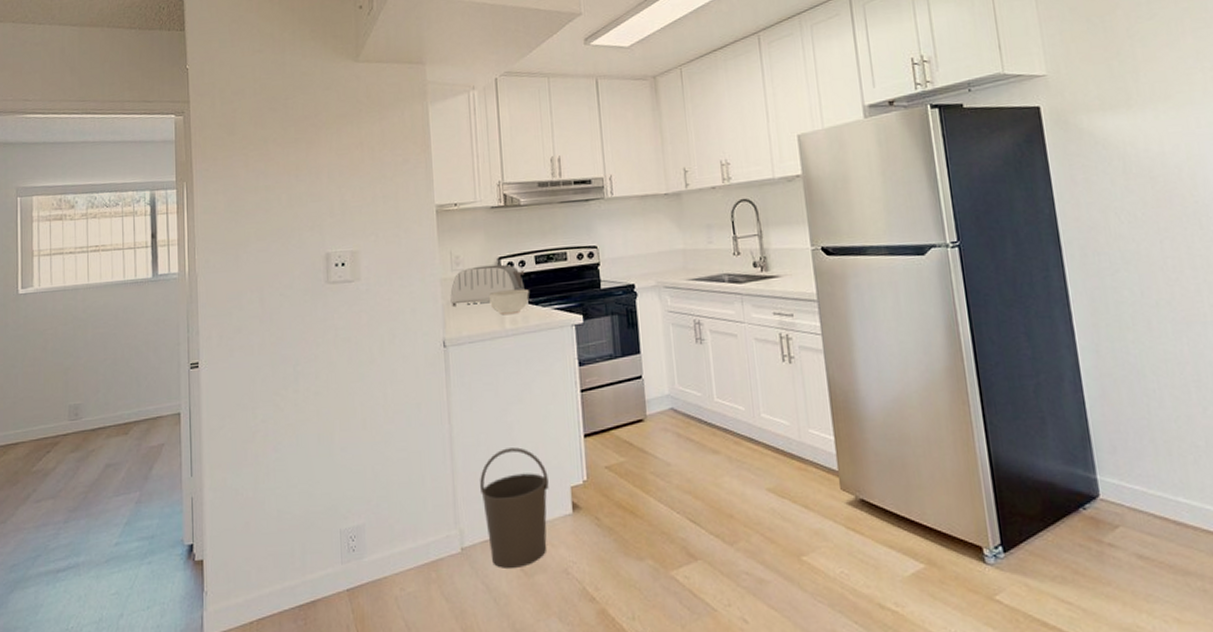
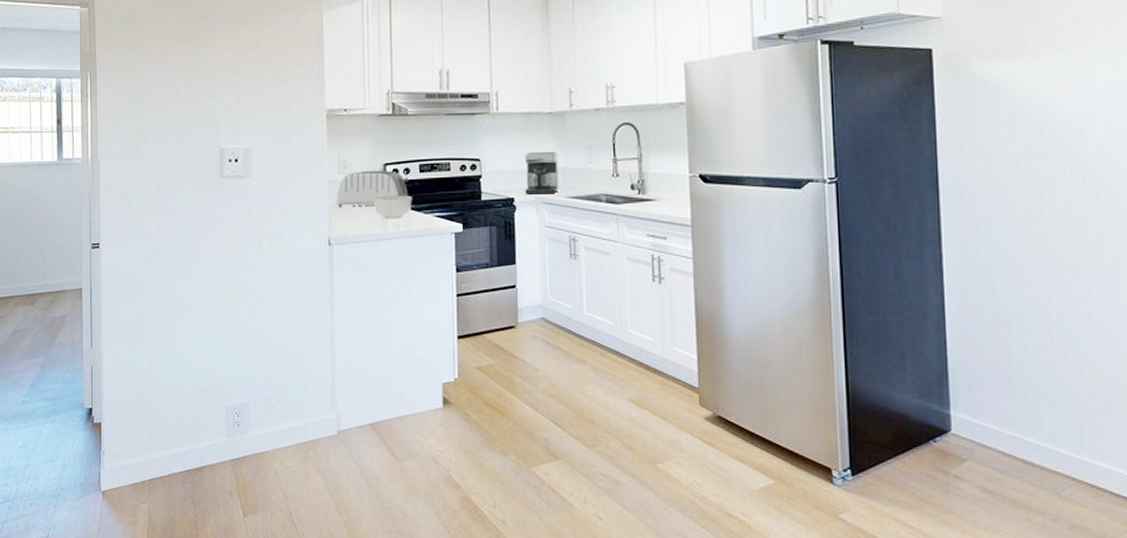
bucket: present [480,447,549,568] -> none [358,343,422,453]
coffee maker: none [643,233,680,280] -> present [525,151,559,195]

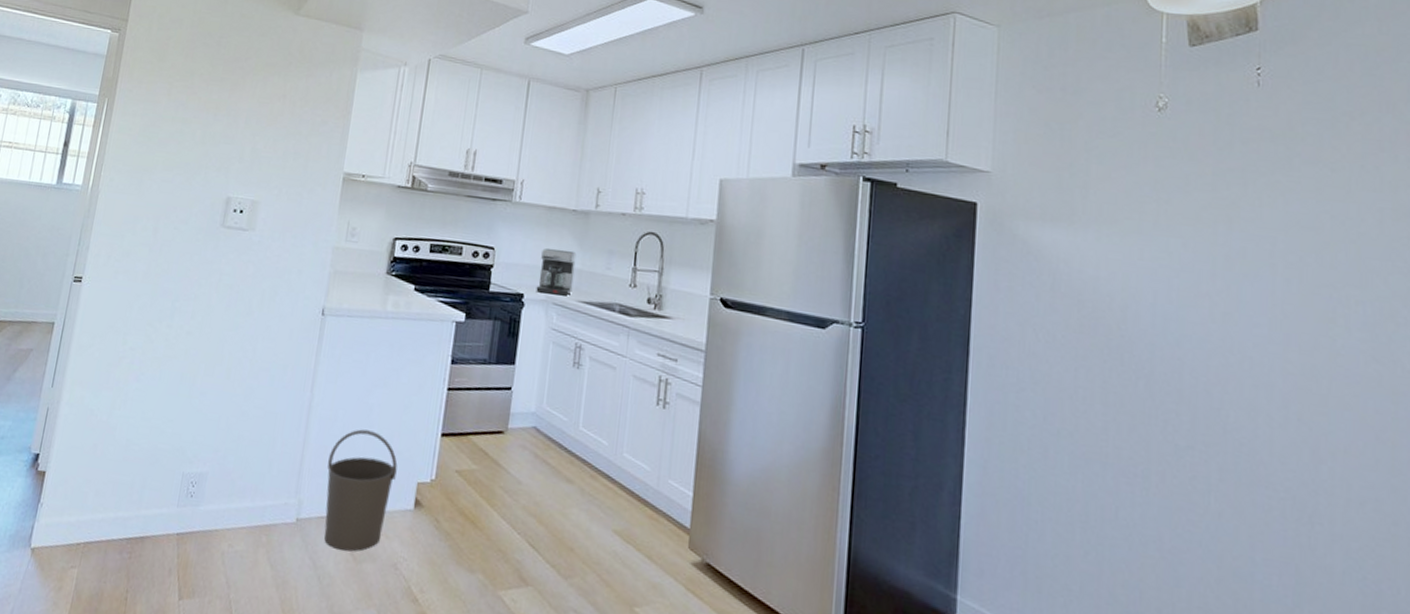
toaster: present [337,170,409,207] -> none [338,241,417,280]
bucket: none [358,343,422,453] -> present [324,429,398,552]
bowl: present [373,195,412,219] -> none [376,270,418,298]

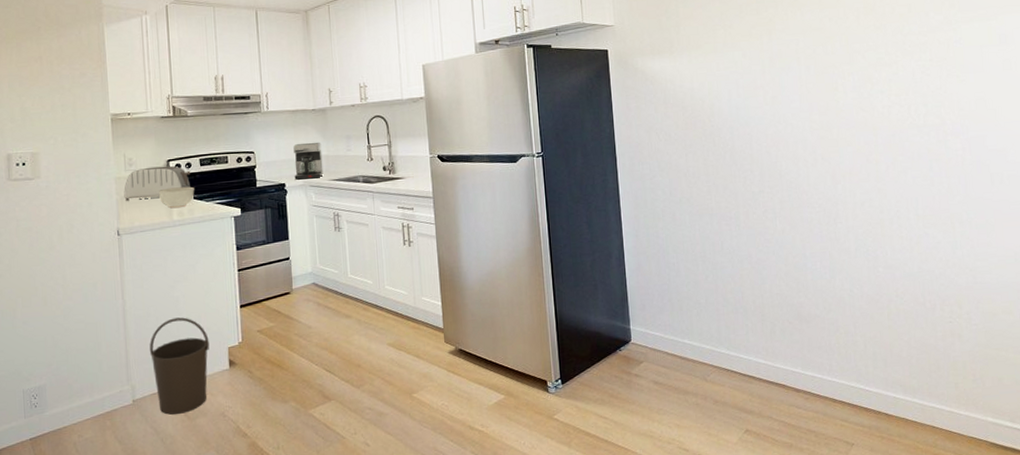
toaster: none [338,241,417,280] -> present [124,165,191,201]
bowl: none [376,270,418,298] -> present [158,186,195,209]

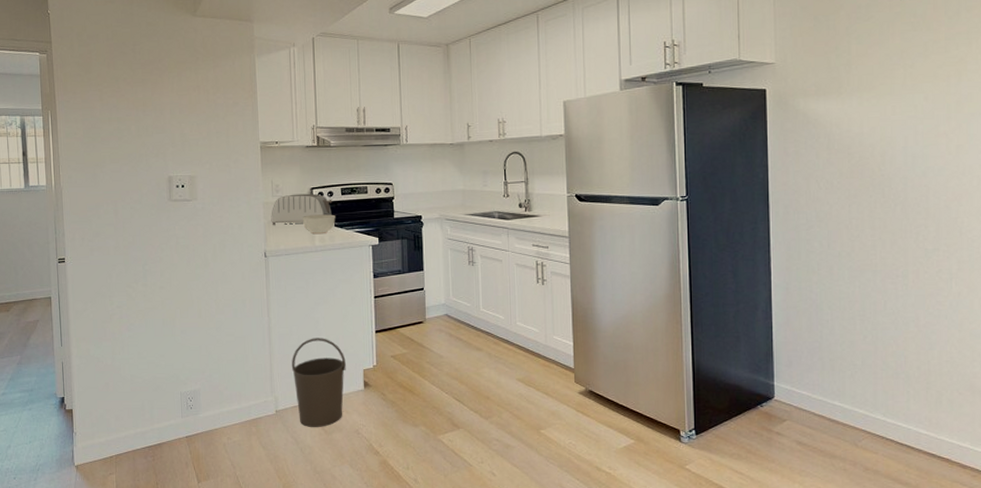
coffee maker: present [293,142,324,180] -> none [431,176,459,213]

